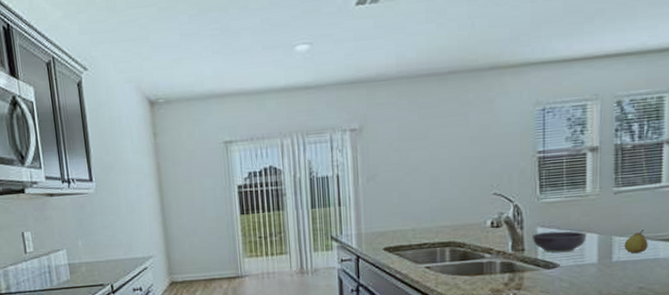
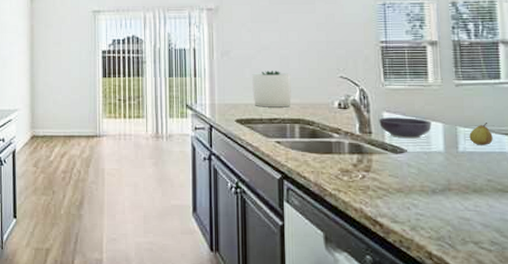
planter: none [400,192,442,233] -> present [252,71,291,108]

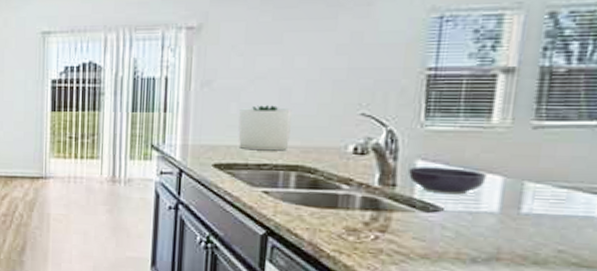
fruit: present [469,123,493,145] -> none [540,178,578,207]

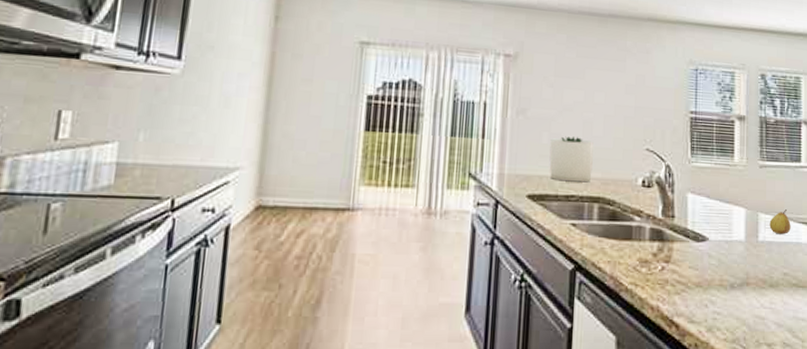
bowl: present [408,166,487,195] -> none [682,199,735,225]
fruit: none [540,178,578,207] -> present [769,209,791,235]

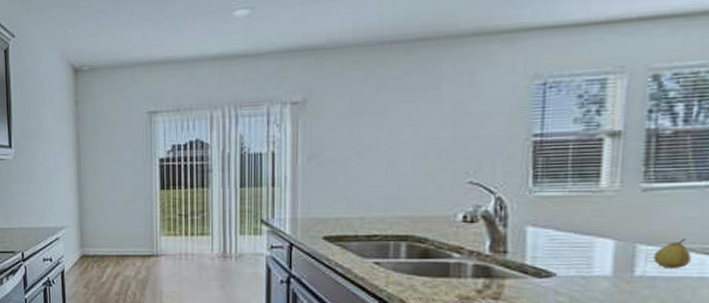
planter: present [549,136,594,183] -> none [347,177,400,222]

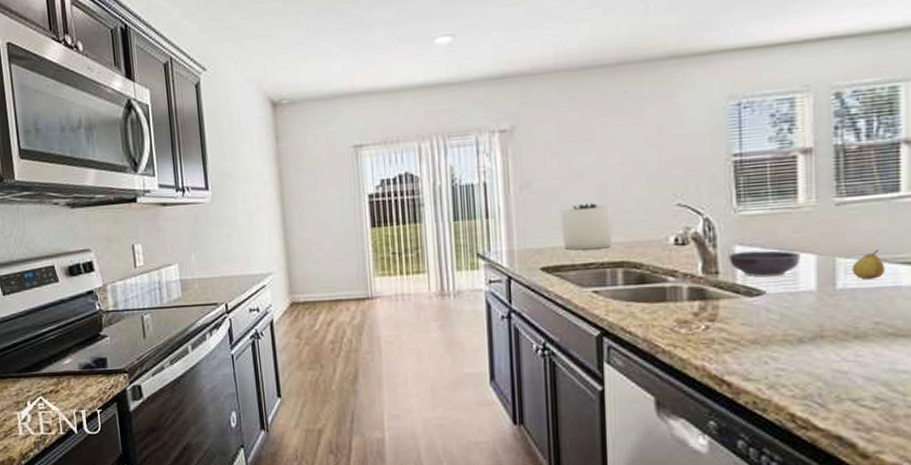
planter: none [347,177,400,222] -> present [560,203,612,250]
bowl: none [518,233,598,260] -> present [728,250,801,278]

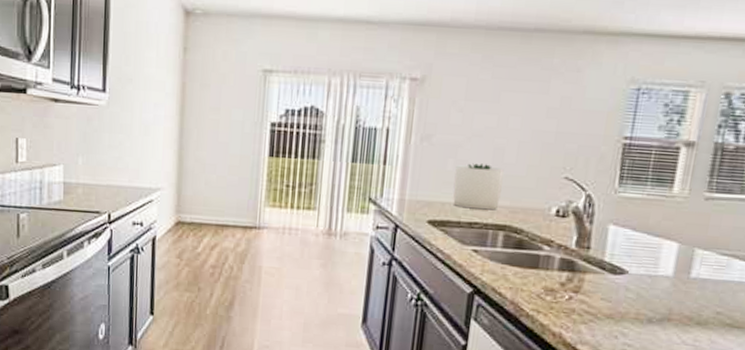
bowl: present [728,250,801,278] -> none [601,230,666,259]
fruit: present [852,250,885,280] -> none [706,246,736,273]

